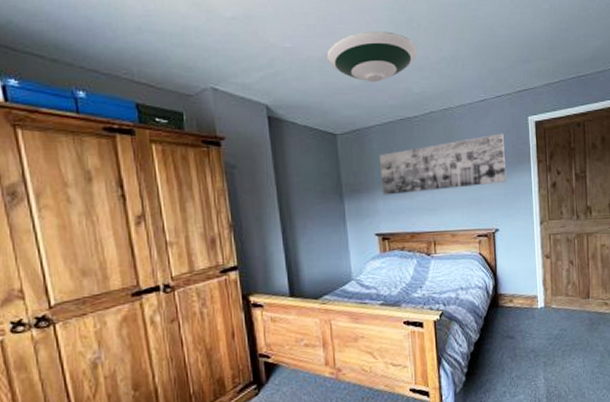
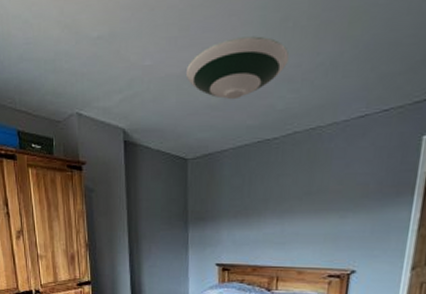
wall art: present [379,133,506,195] -> none [228,157,383,225]

